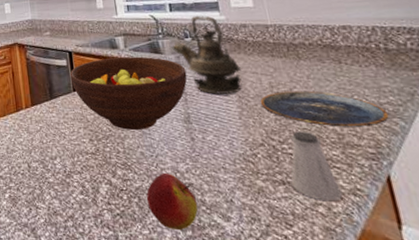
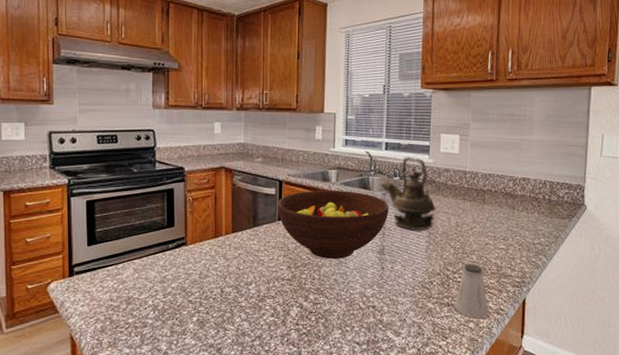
apple: present [146,174,198,230] -> none [333,298,376,344]
plate: present [260,90,389,127] -> none [445,230,537,261]

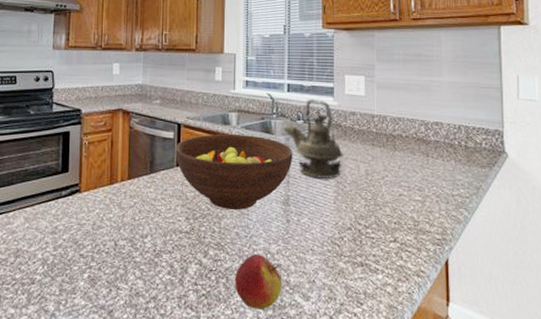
apple: none [333,298,376,344] -> present [235,254,283,309]
saltshaker: present [454,264,489,319] -> none [368,217,408,282]

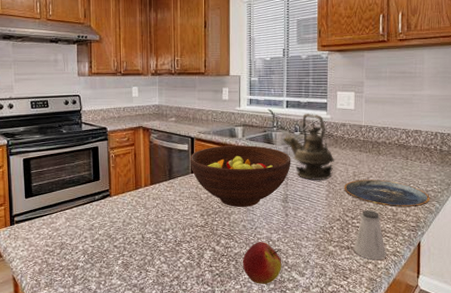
plate: none [355,179,457,215] -> present [344,179,430,207]
saltshaker: none [368,217,408,282] -> present [353,210,386,260]

